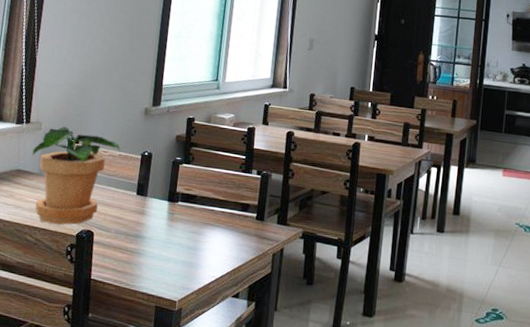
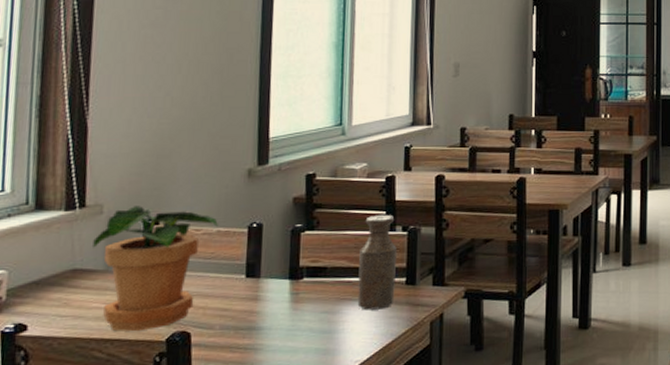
bottle: none [217,158,252,237] -> present [357,214,397,310]

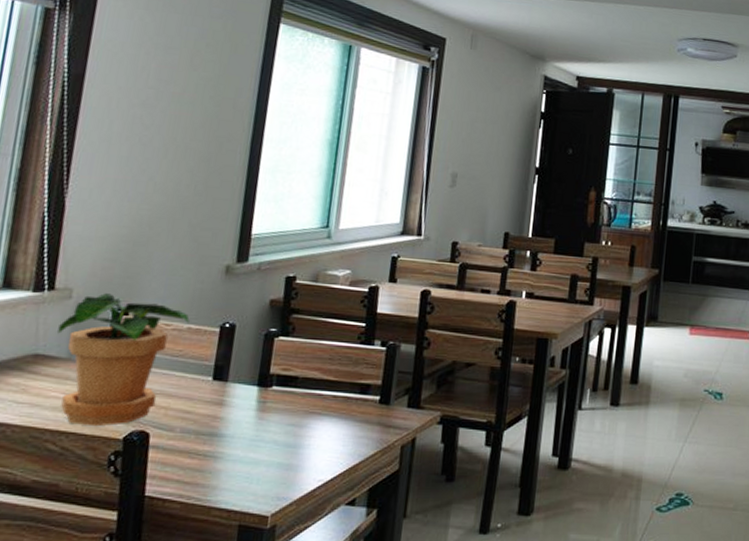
bottle: present [357,214,397,310] -> none [326,326,374,428]

